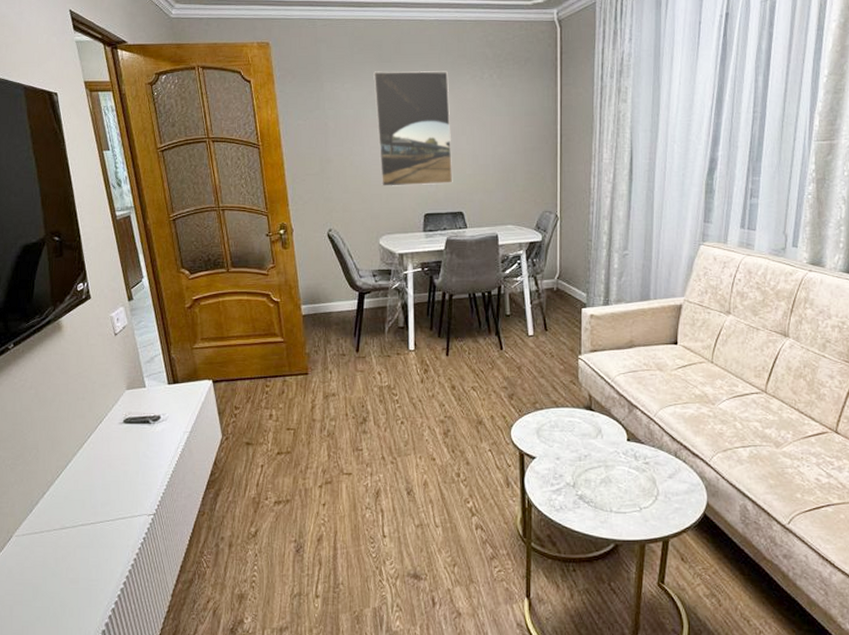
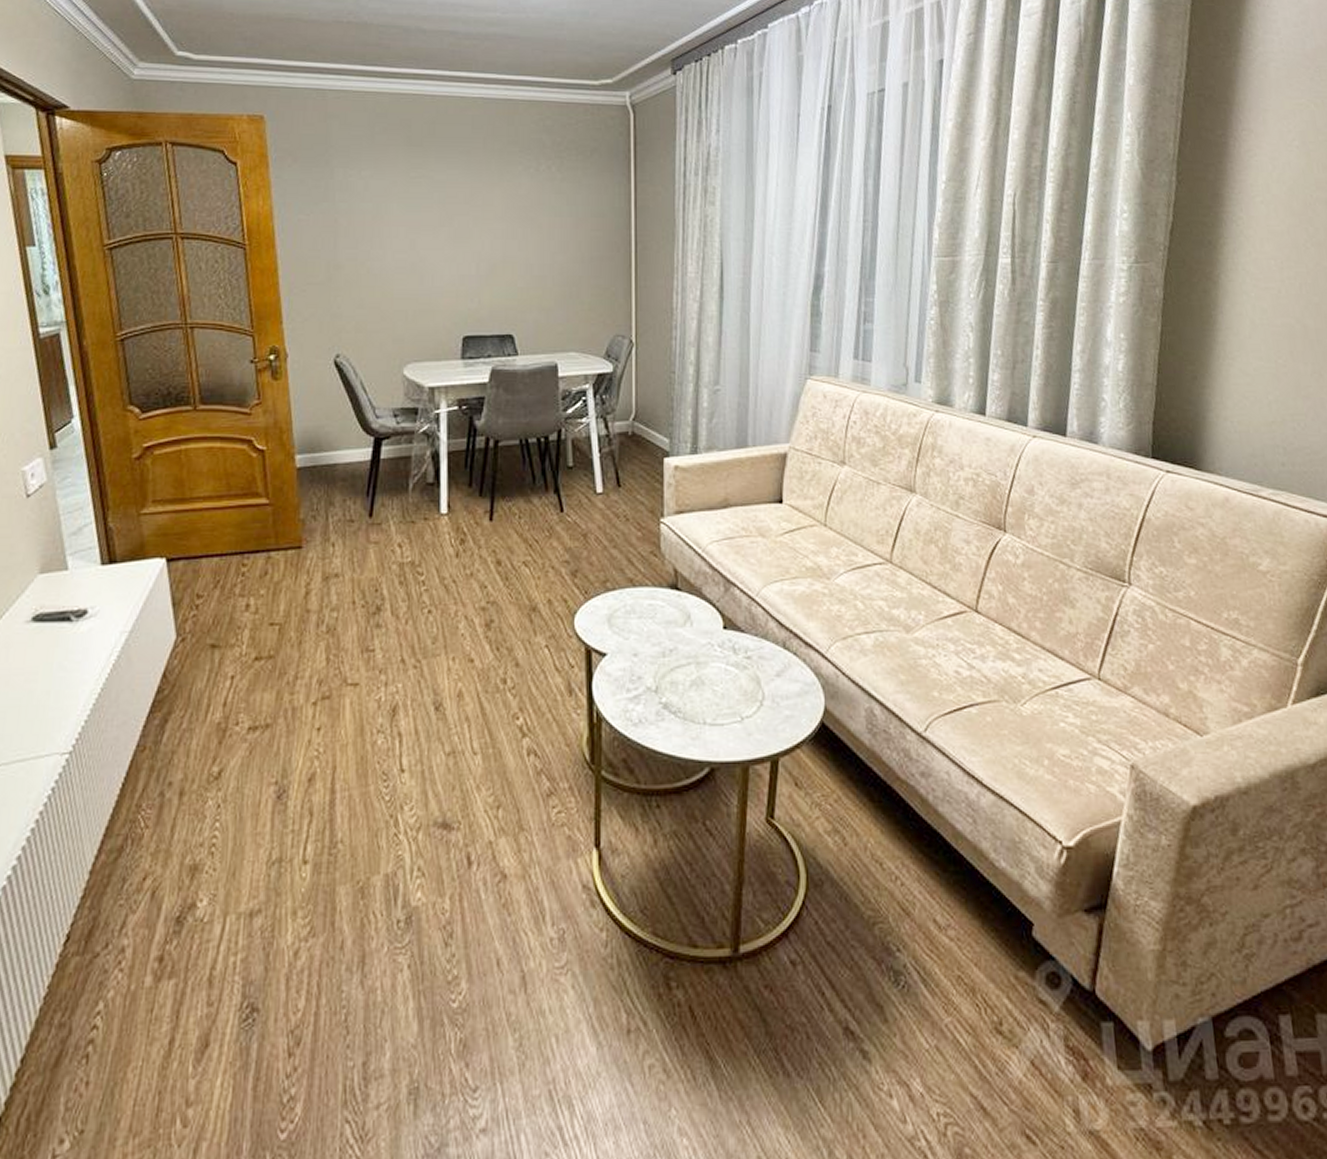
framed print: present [373,71,453,186] -> none [399,156,501,301]

